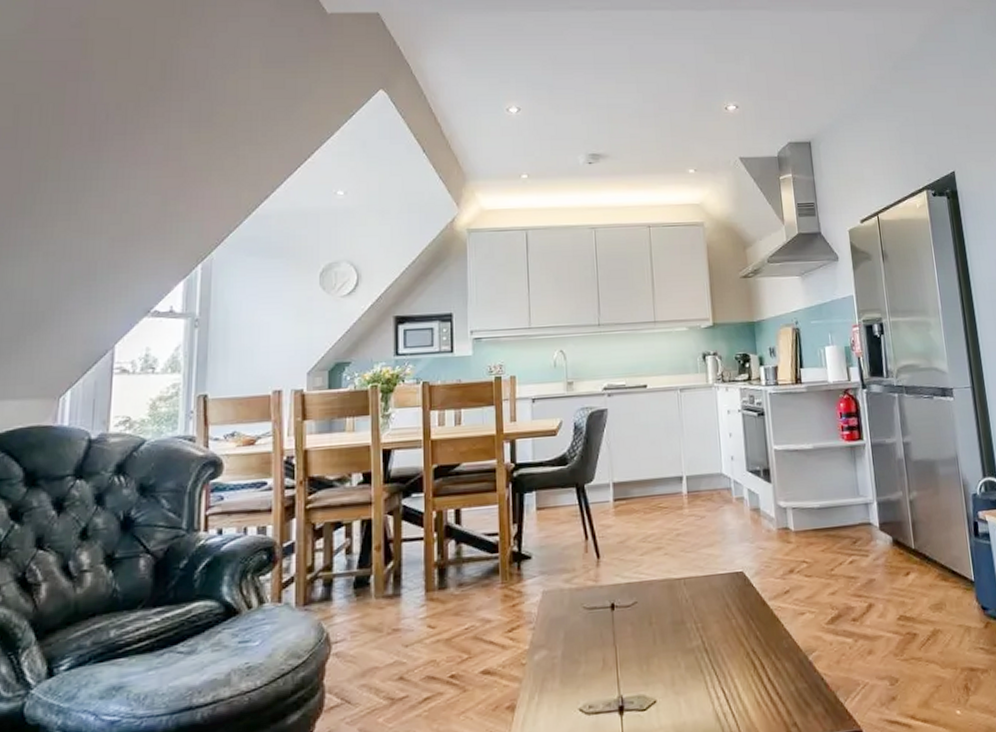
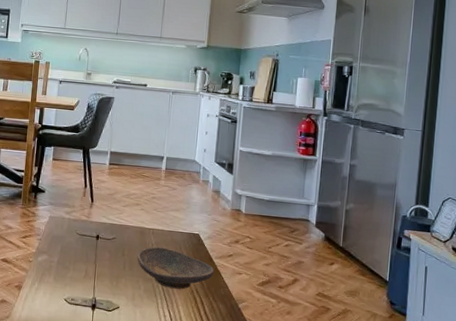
decorative bowl: none [669,600,771,657] -> present [137,246,214,290]

